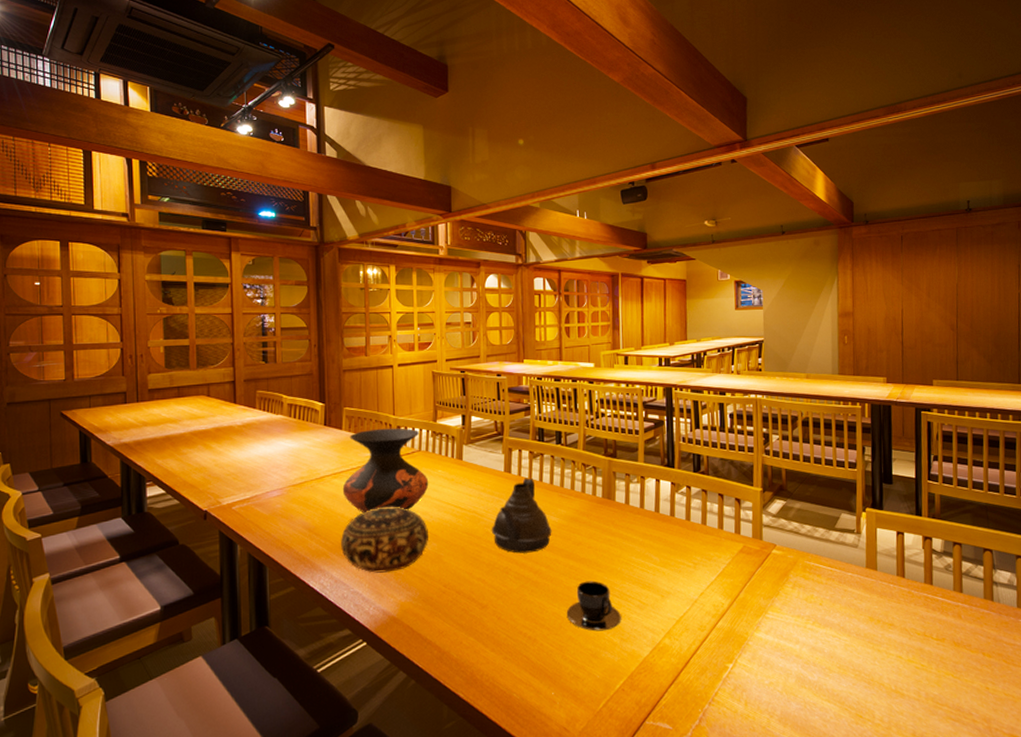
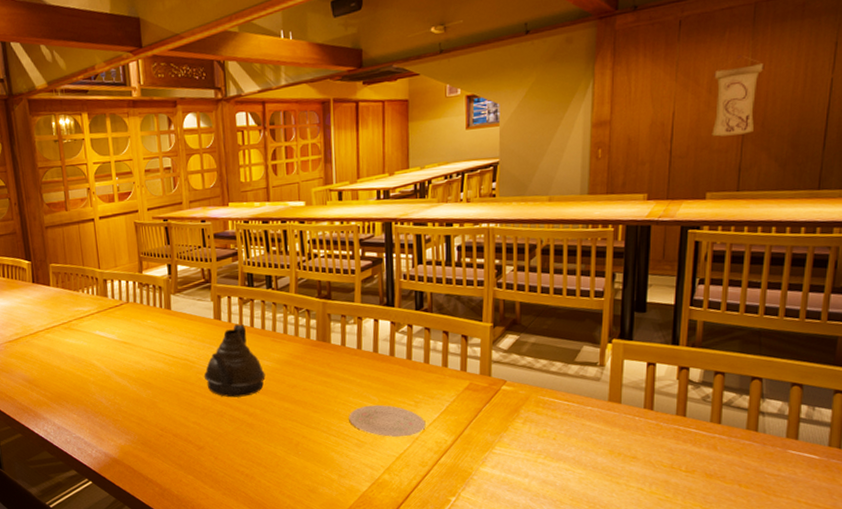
decorative ball: present [341,506,428,573] -> none [59,356,143,420]
vase: present [342,428,429,513] -> none [56,281,139,365]
teacup: present [566,581,621,632] -> none [282,421,339,469]
plate: none [631,565,704,600] -> present [349,404,426,438]
wall scroll: none [930,268,968,333] -> present [712,54,765,137]

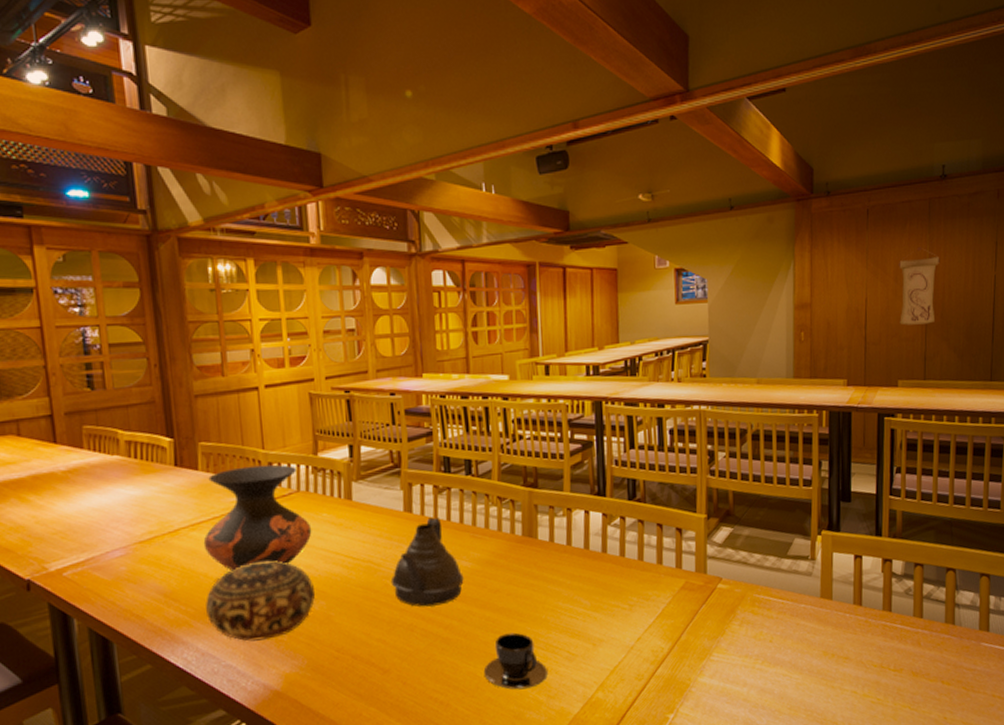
vase: none [56,281,139,365] -> present [203,464,312,571]
decorative ball: none [59,356,143,420] -> present [206,559,315,642]
teacup: none [282,421,339,469] -> present [483,632,547,690]
plate: present [349,404,426,438] -> none [558,609,641,648]

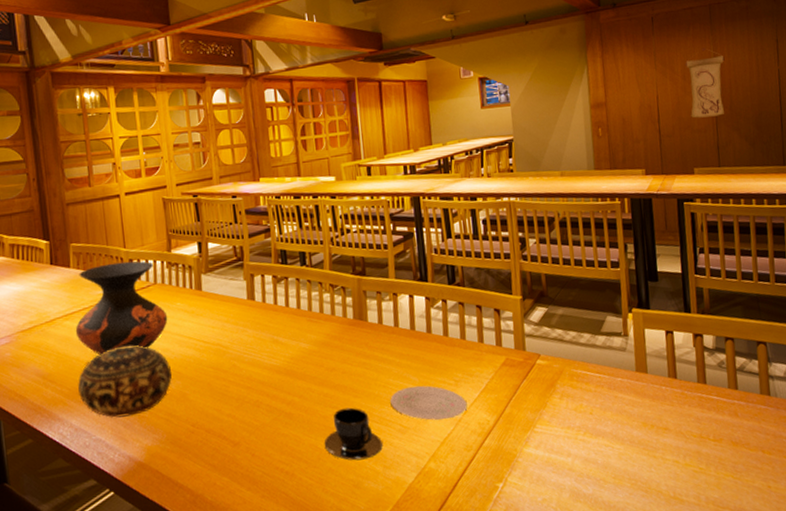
teapot: present [390,516,464,607] -> none [237,303,303,385]
plate: none [558,609,641,648] -> present [390,385,467,421]

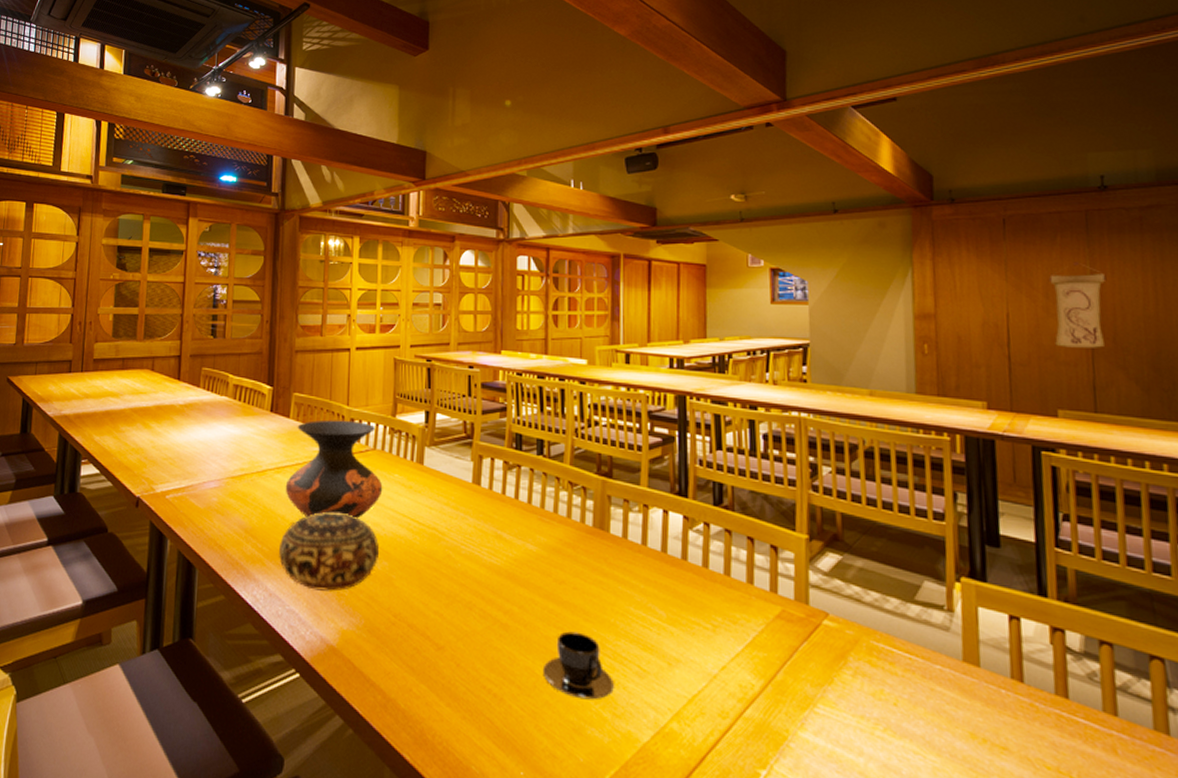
plate: present [390,385,467,421] -> none [628,621,726,672]

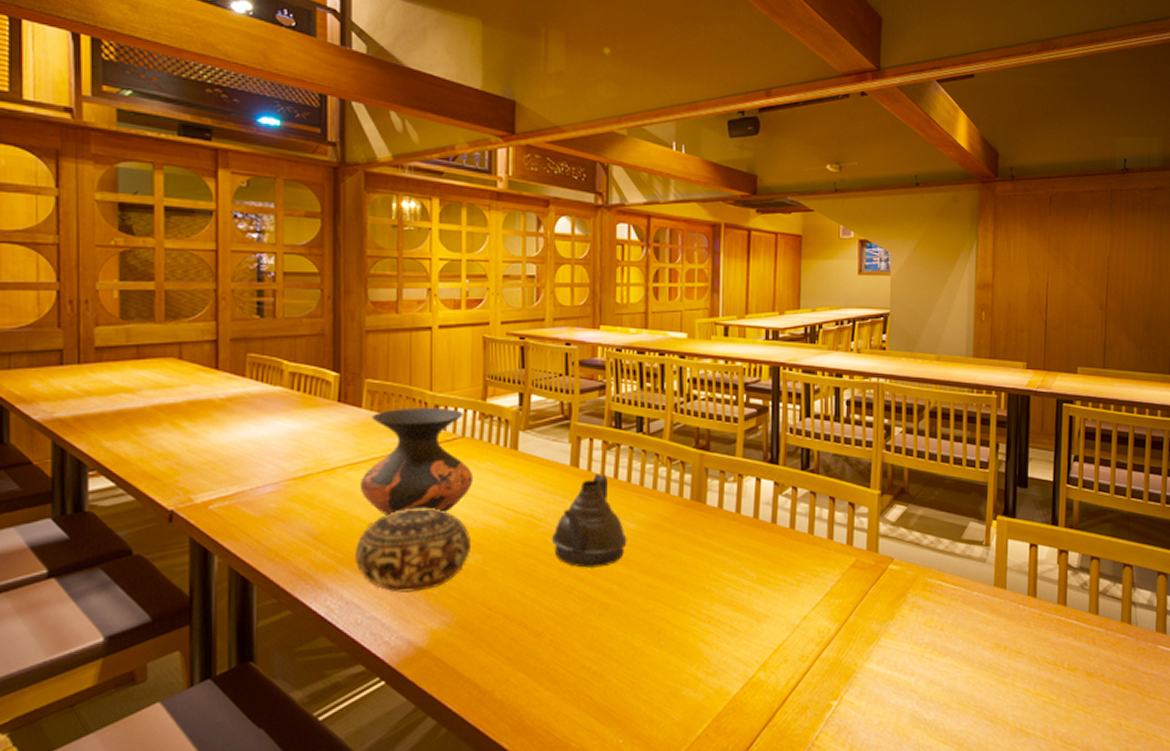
teapot: none [453,493,528,587] -> present [551,473,627,568]
teacup: present [542,631,614,700] -> none [641,602,708,664]
wall scroll: present [1048,262,1107,348] -> none [1079,236,1121,313]

